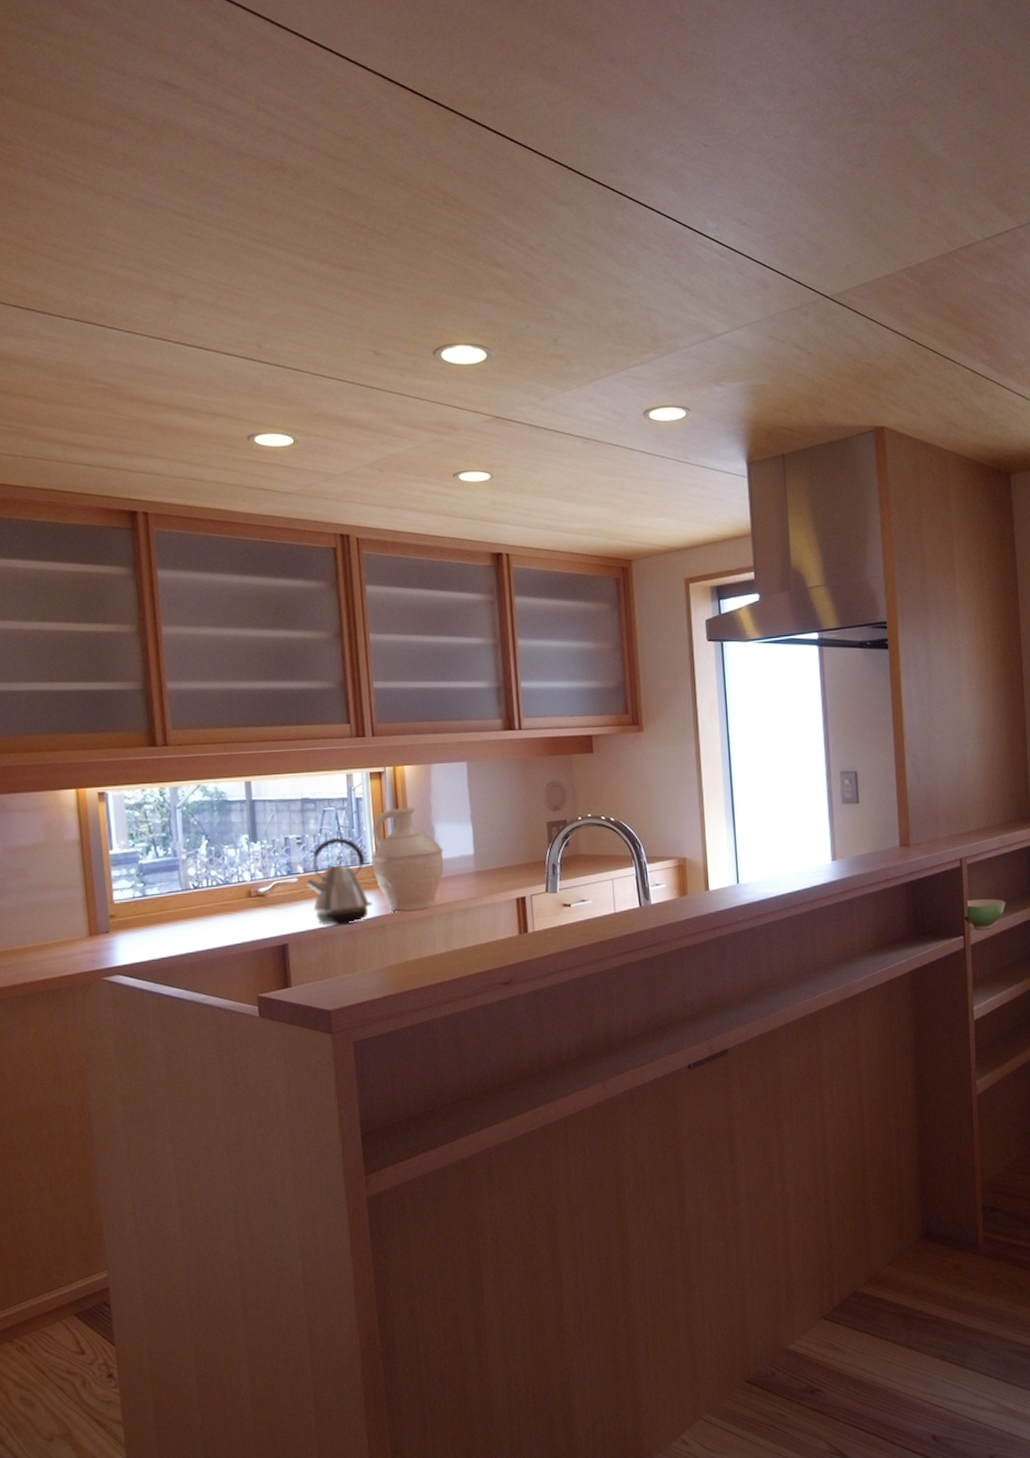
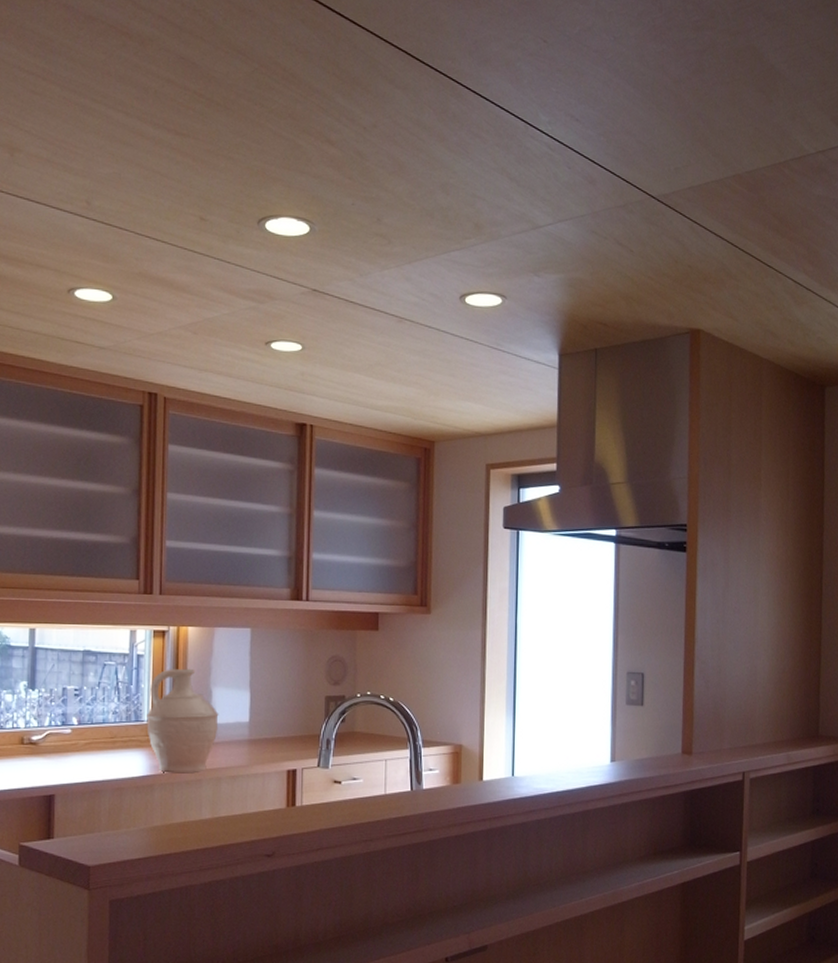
kettle: present [304,838,372,925] -> none [77,693,143,779]
bowl: present [962,898,1006,930] -> none [740,815,787,848]

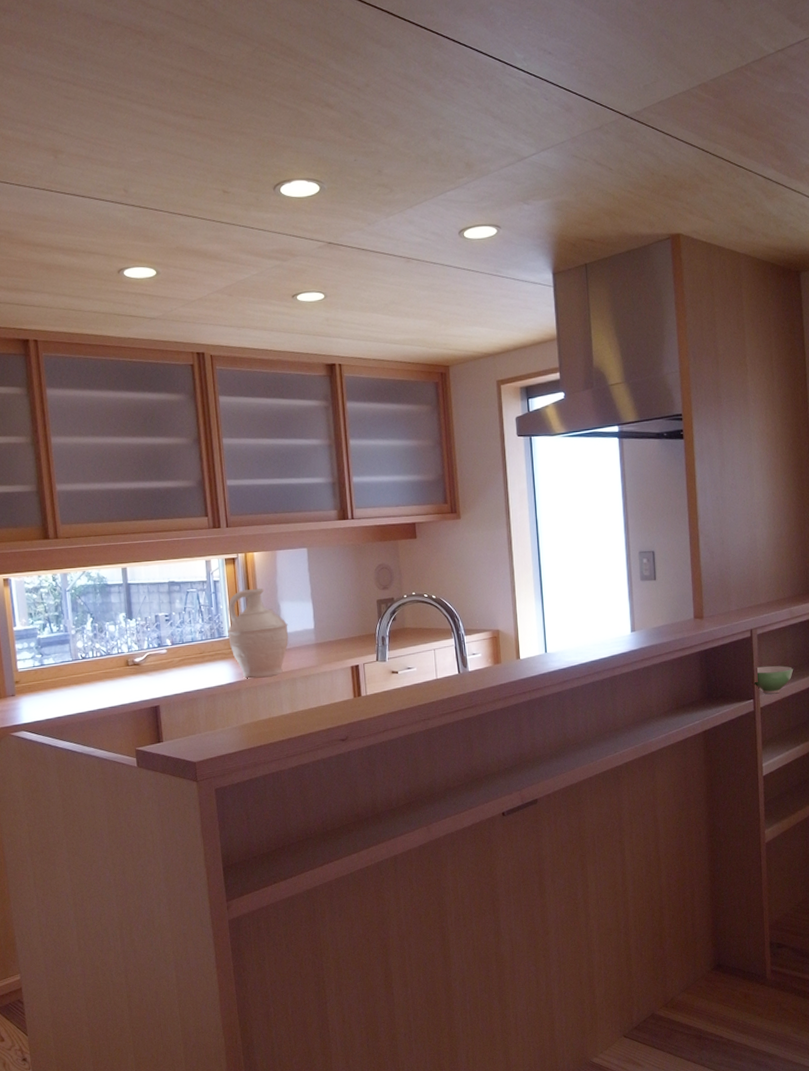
bowl: none [740,815,787,848] -> present [752,665,794,695]

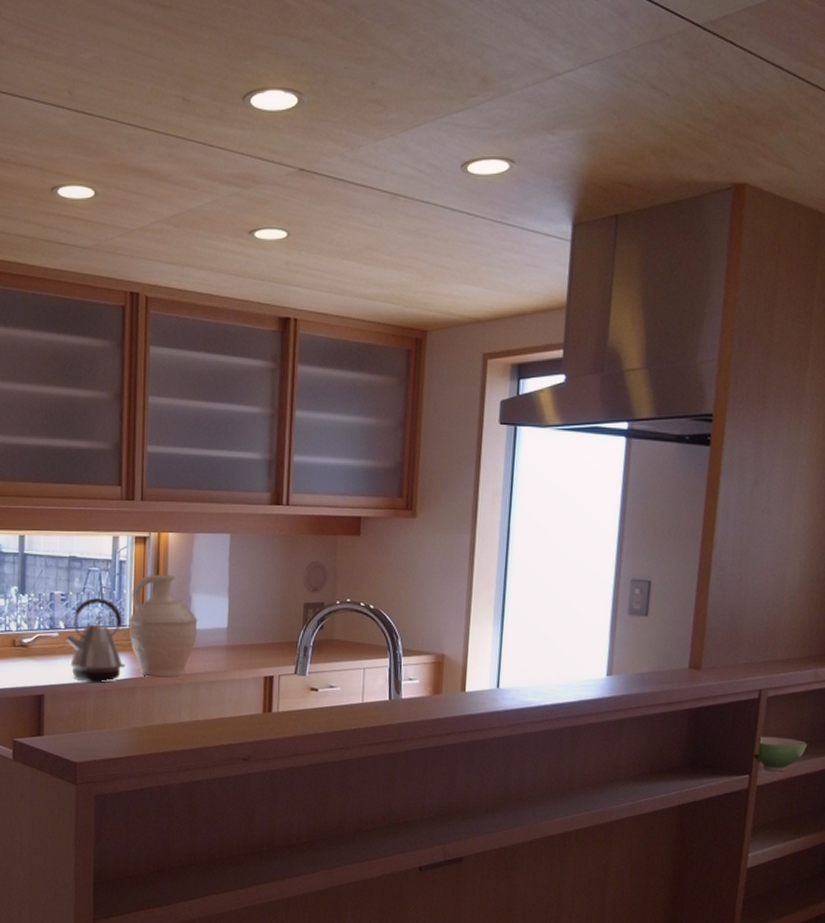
kettle: none [172,615,229,689] -> present [64,598,125,682]

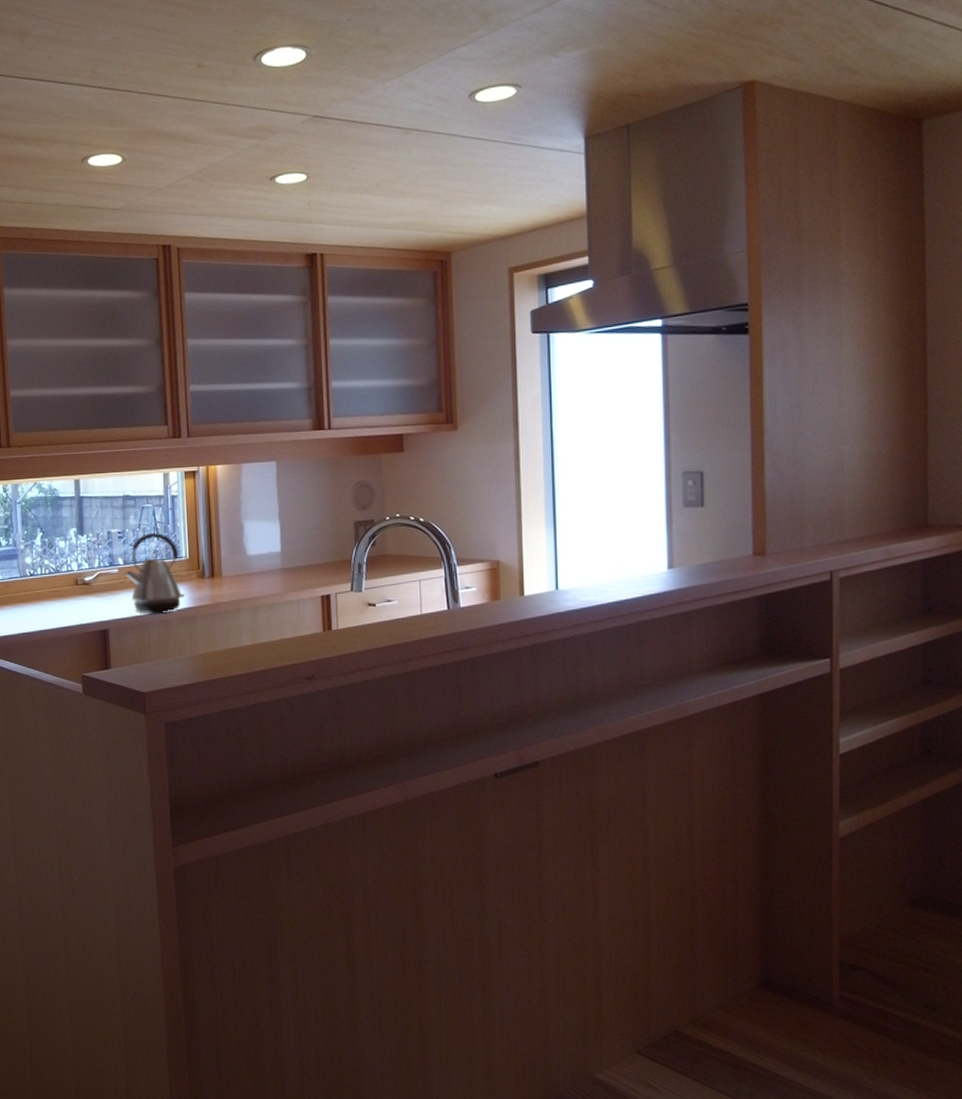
ceramic jug: present [128,574,198,678] -> none [185,504,252,605]
bowl: present [751,736,808,772] -> none [830,617,889,653]

